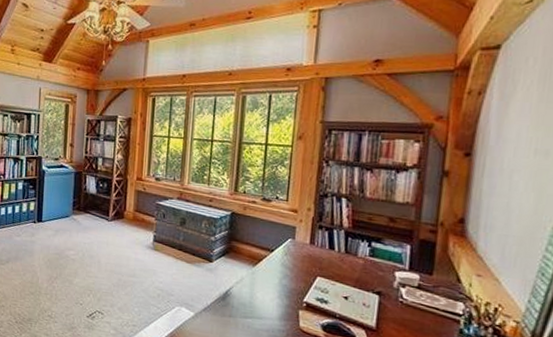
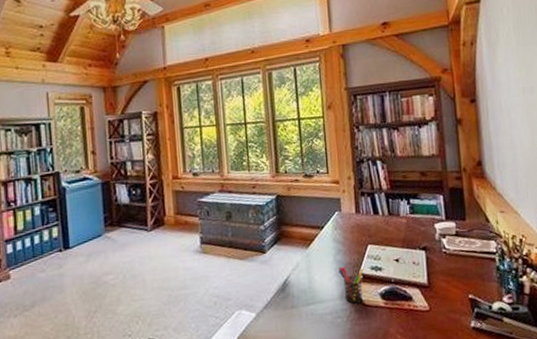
pen holder: none [282,290,308,329] -> present [338,266,364,304]

